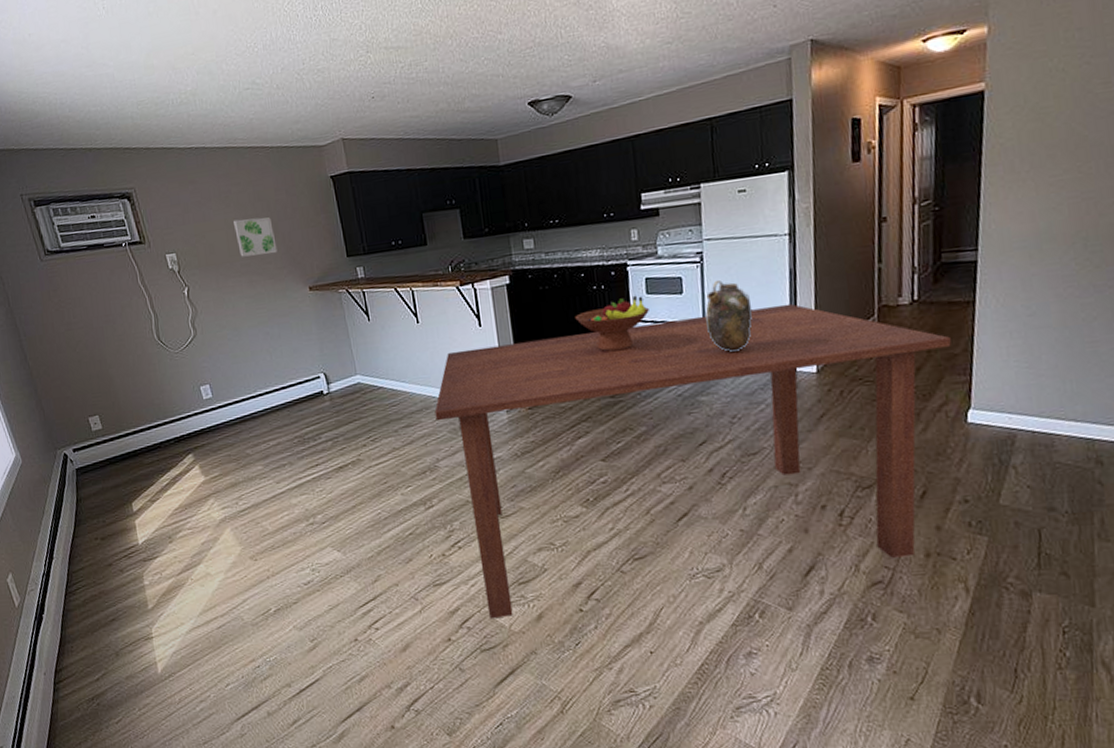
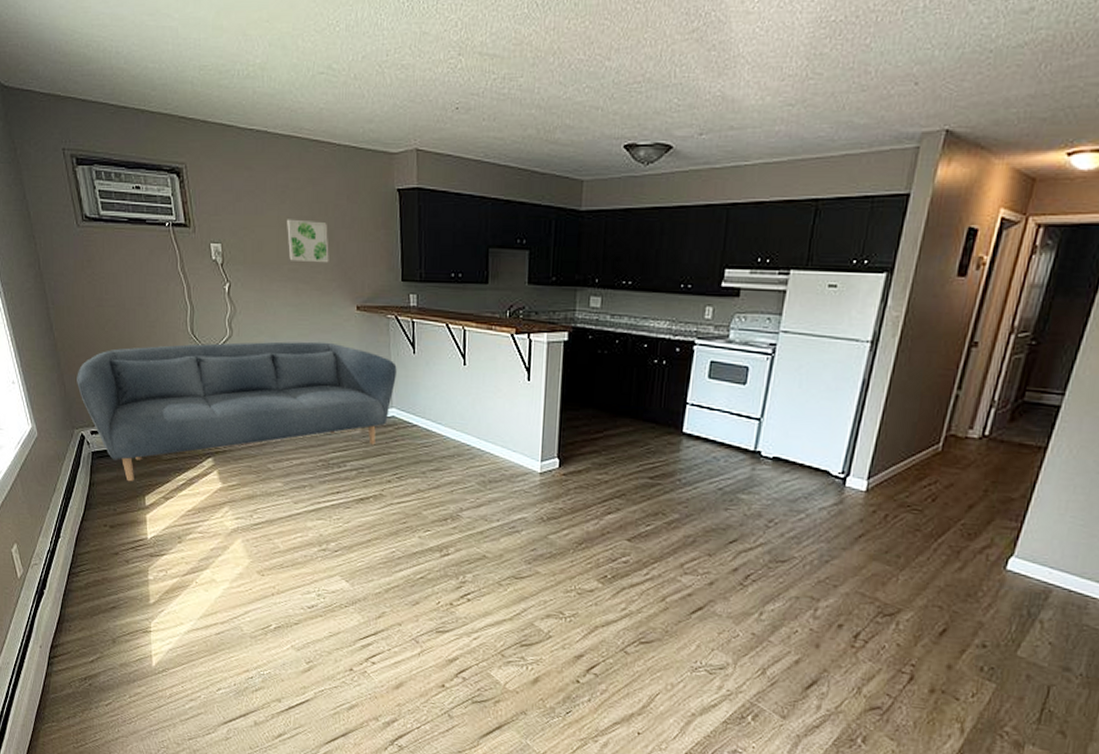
sofa: none [54,324,356,492] -> present [77,341,397,482]
dining table: present [434,303,951,619] -> none [466,401,1012,689]
fruit bowl: present [575,295,649,352] -> none [629,377,708,433]
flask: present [705,279,753,352] -> none [762,376,815,455]

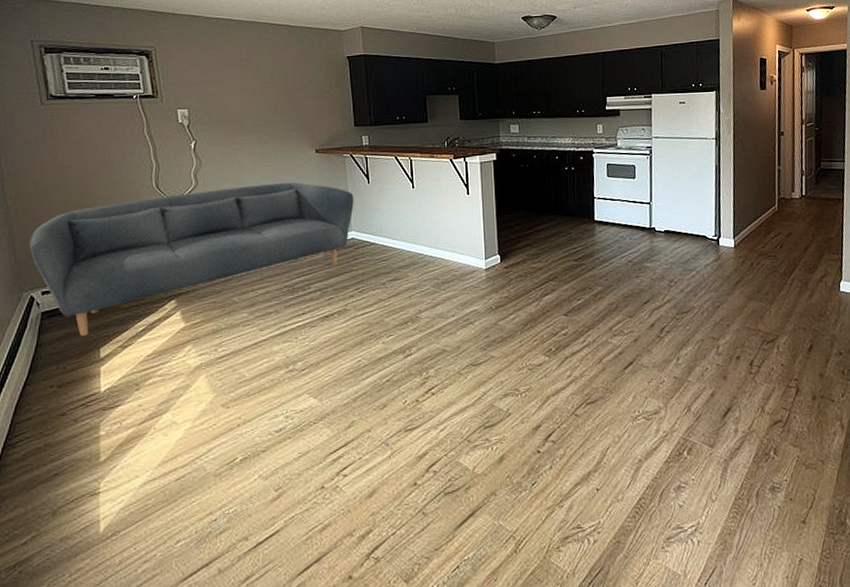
wall art: present [287,219,329,263] -> none [250,85,289,118]

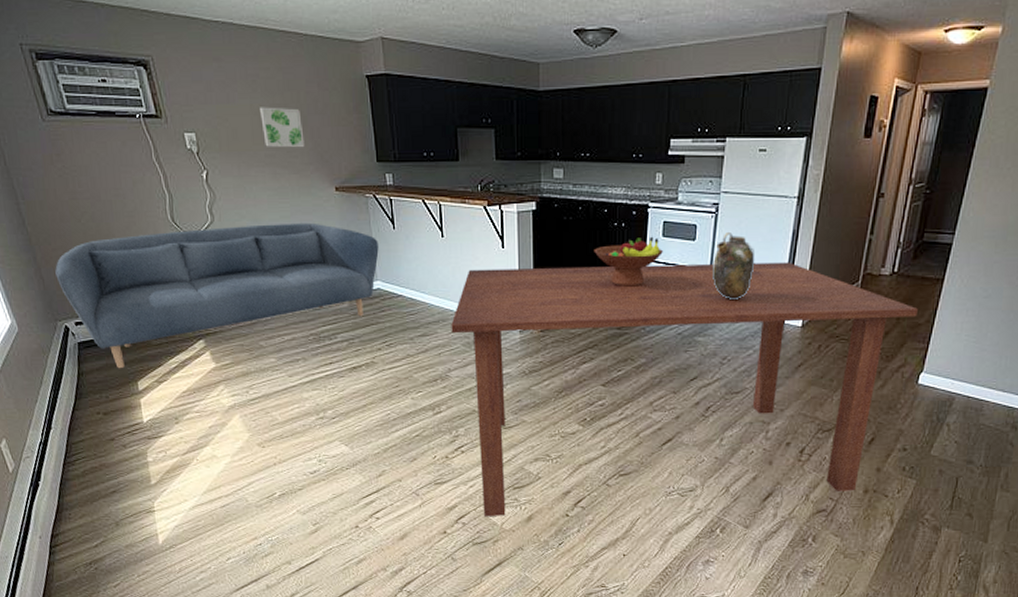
wall art: none [250,85,289,118] -> present [260,107,305,148]
dining table: none [421,192,828,463] -> present [451,262,918,517]
fruit bowl: none [549,177,609,222] -> present [594,236,663,287]
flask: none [651,169,688,228] -> present [711,231,755,299]

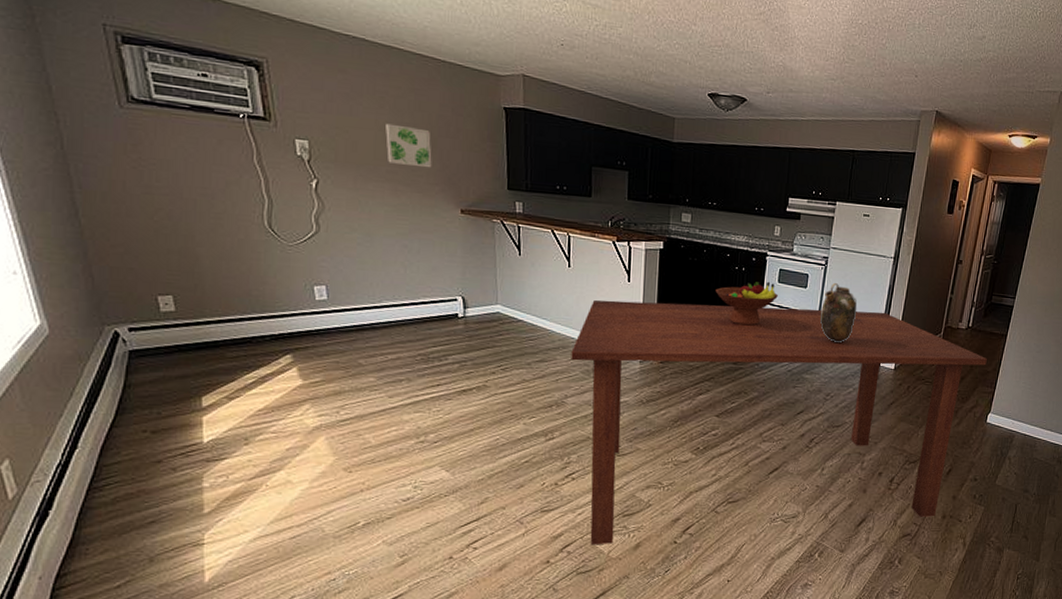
sofa: present [55,222,379,369] -> none [111,238,502,382]

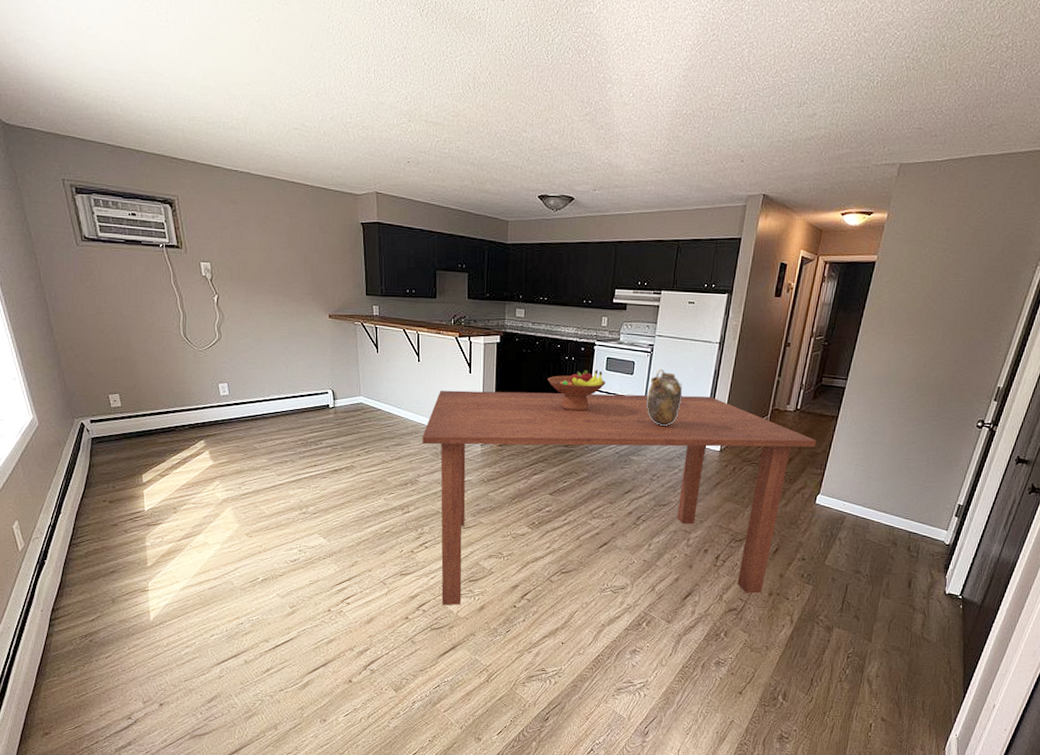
wall art: present [385,123,432,168] -> none [268,244,305,280]

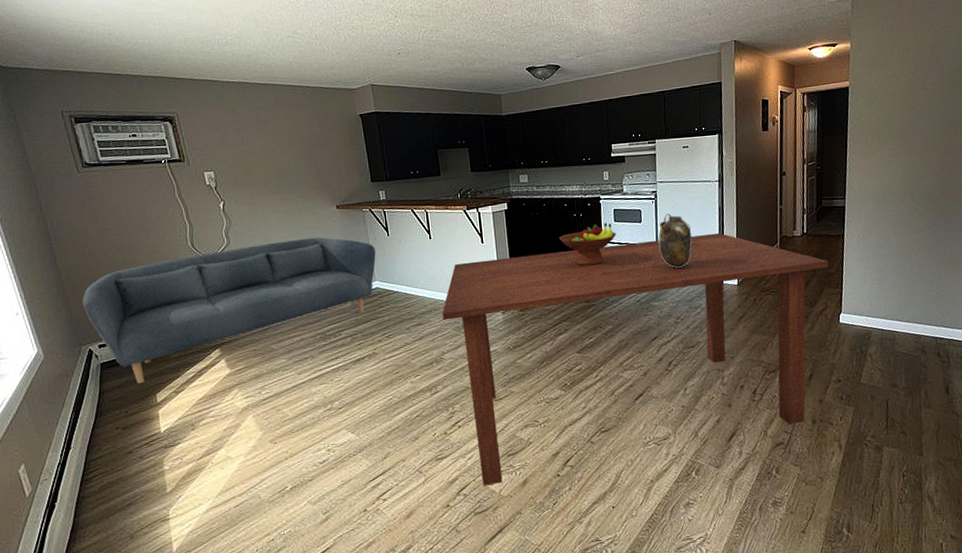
sofa: none [76,343,363,463] -> present [82,237,376,384]

